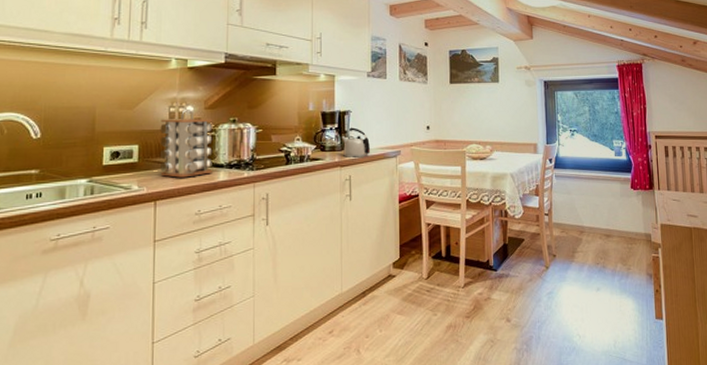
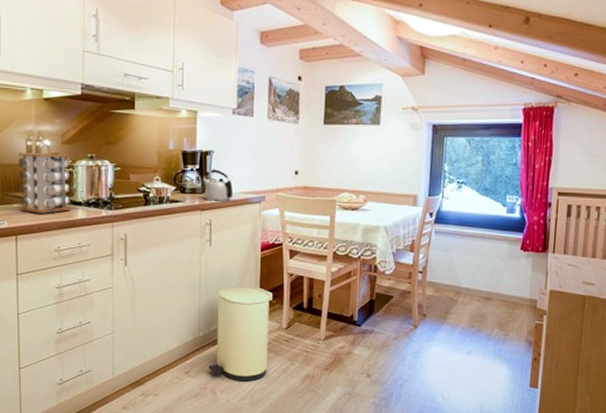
pedal bin: none [352,239,412,338] -> present [208,287,273,382]

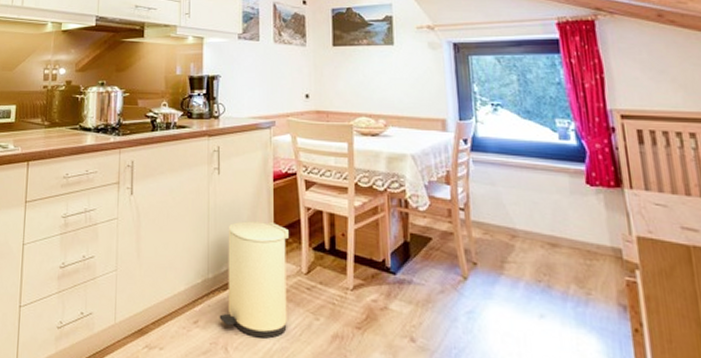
spice rack: present [18,142,71,214] -> none [33,71,83,140]
kettle: present [202,169,233,201] -> none [209,94,240,127]

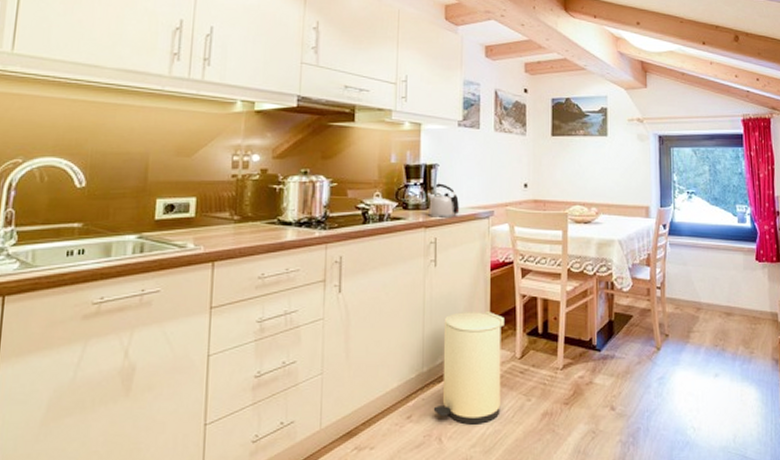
kettle: none [209,94,240,127] -> present [426,183,459,217]

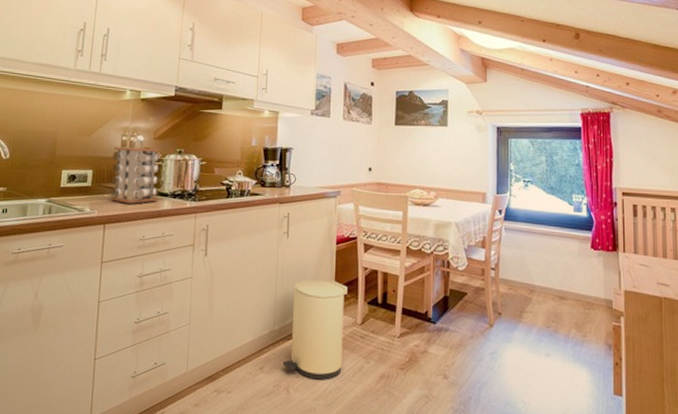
spice rack: none [219,157,282,236] -> present [110,138,161,204]
kettle: present [426,183,459,217] -> none [281,165,310,195]

